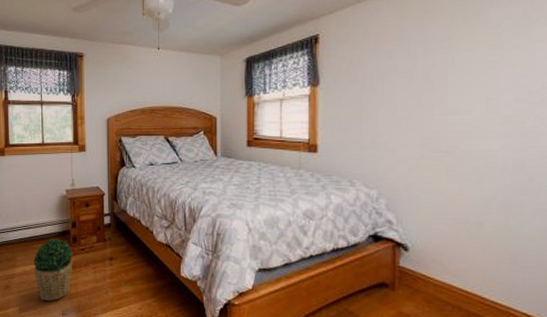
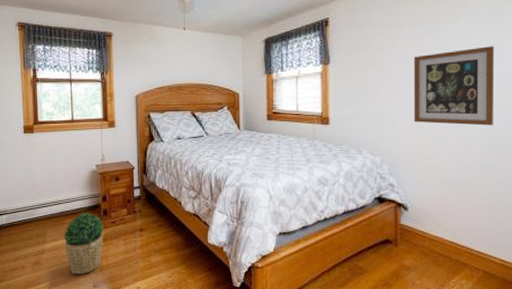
wall art: none [417,64,521,157] -> present [413,46,495,126]

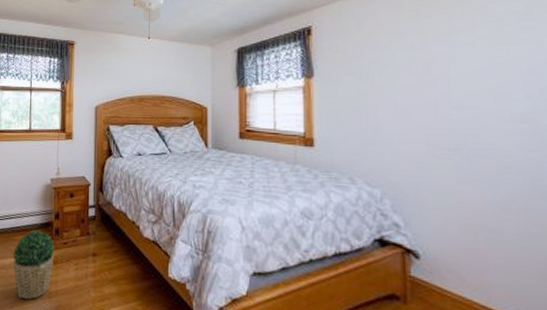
wall art: present [413,46,495,126] -> none [419,59,534,158]

